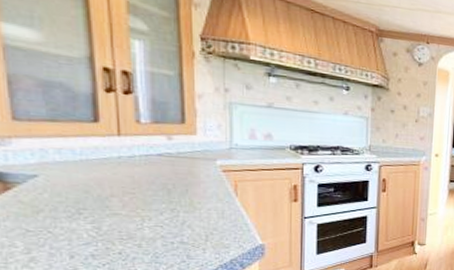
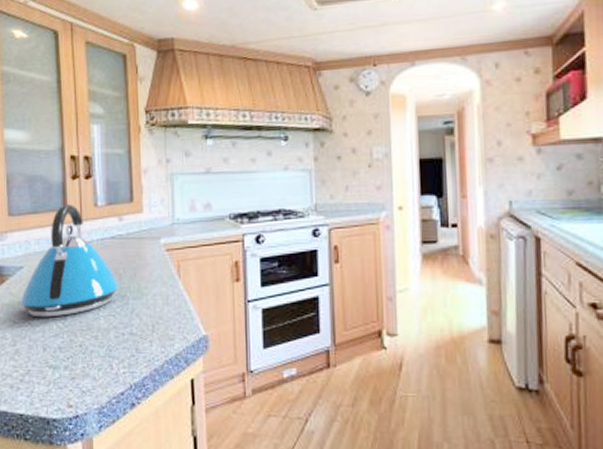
kettle: none [34,116,167,227] -> present [20,204,119,318]

